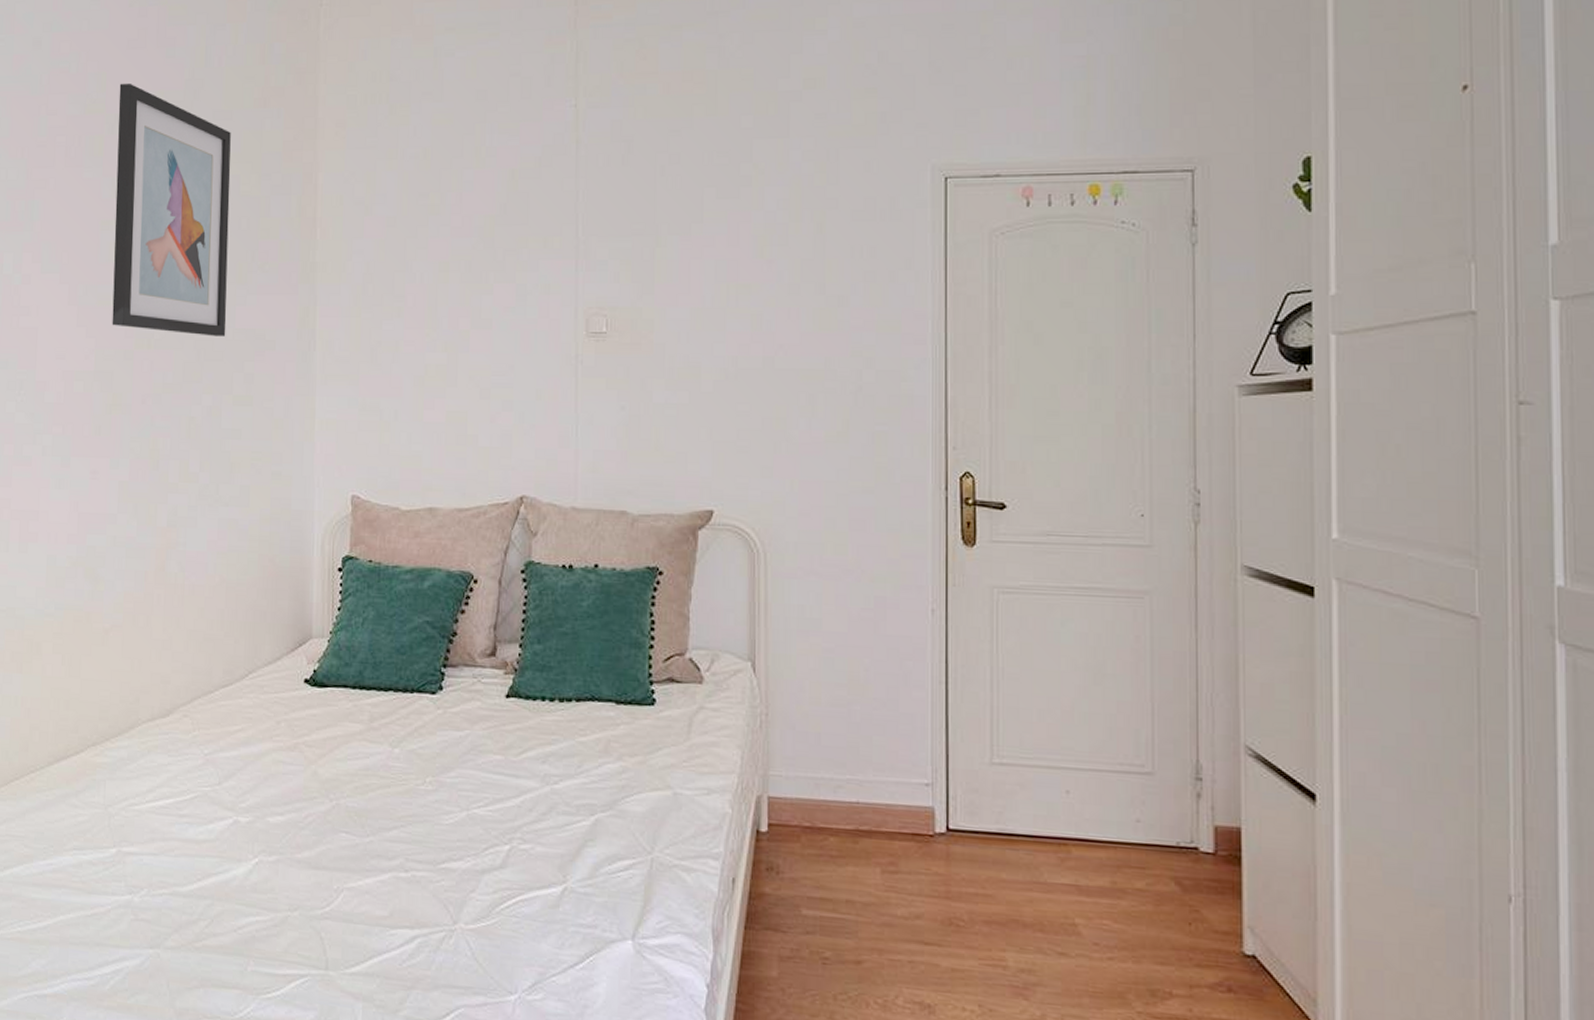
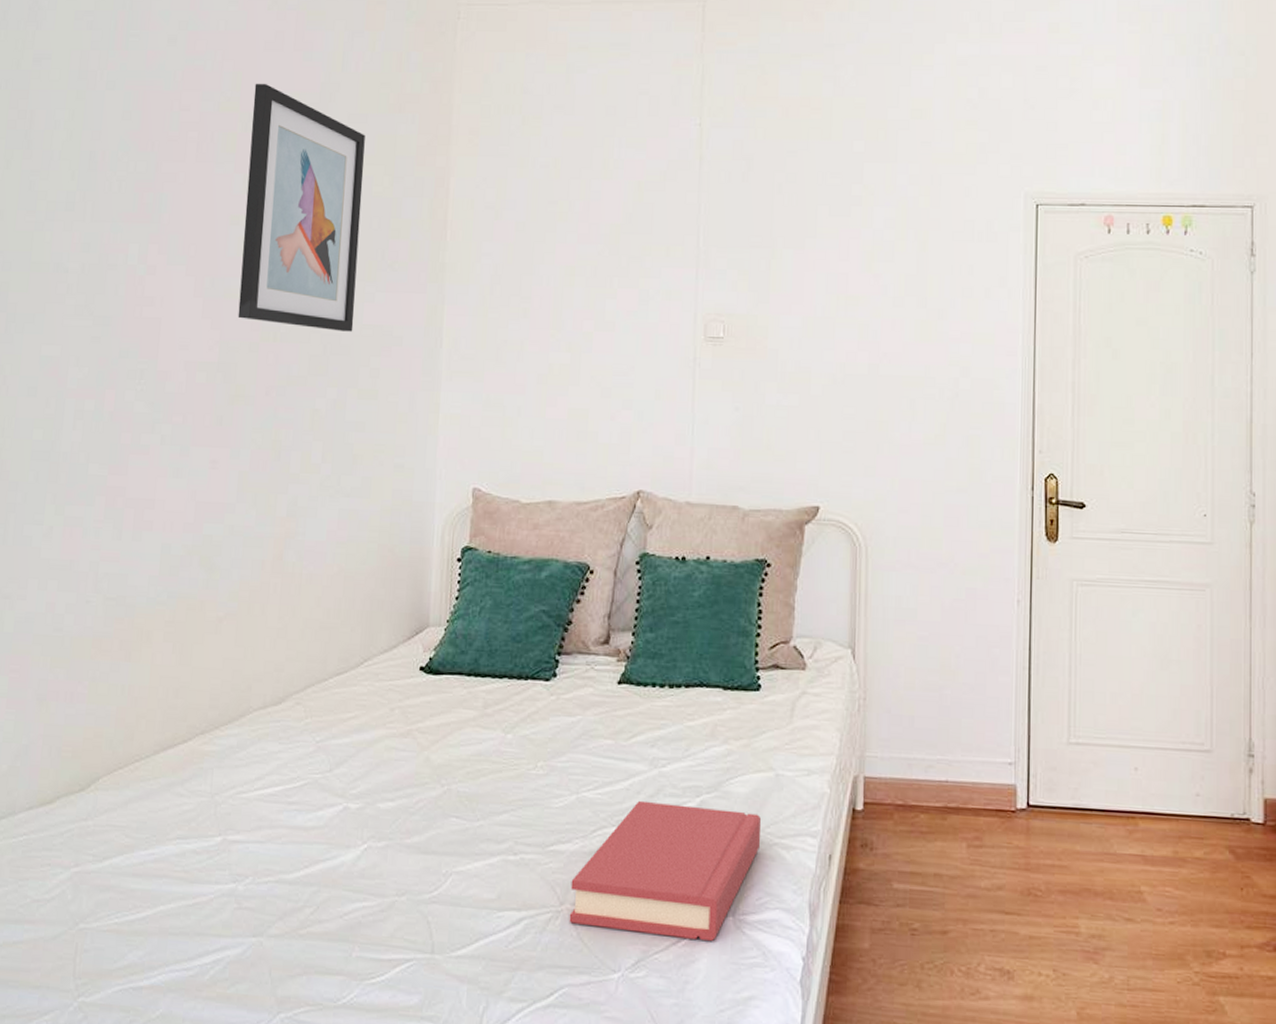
hardback book: none [463,818,660,965] -> present [569,800,761,941]

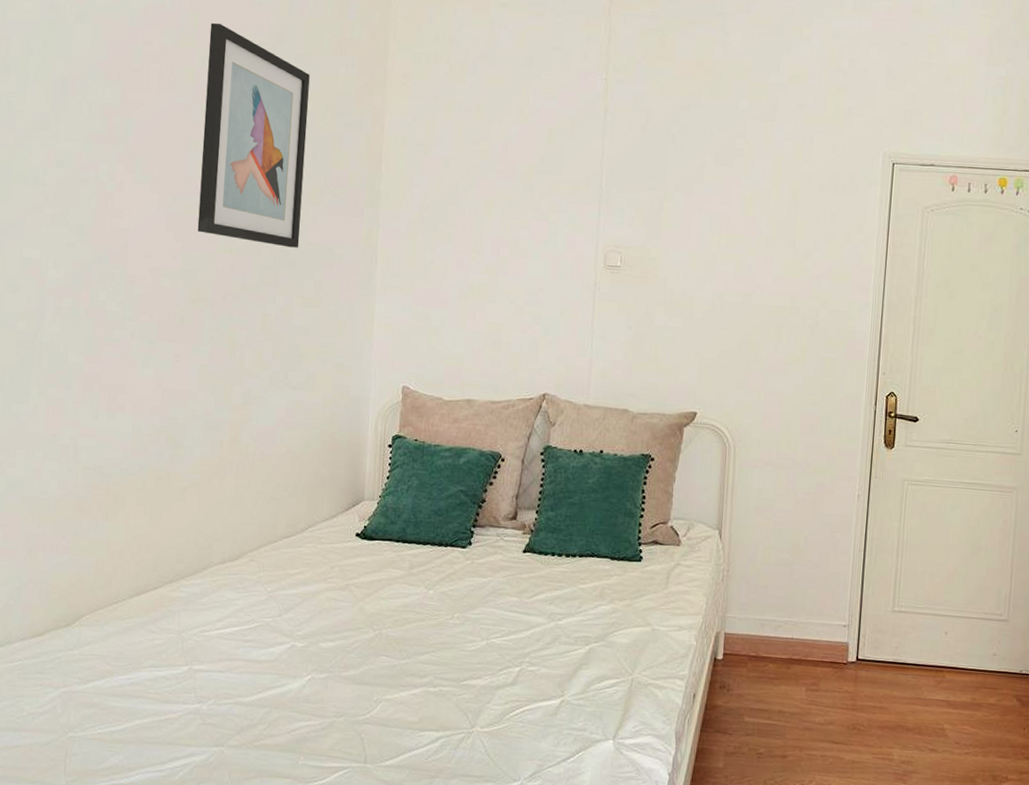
hardback book: present [569,800,761,941] -> none [478,646,638,759]

